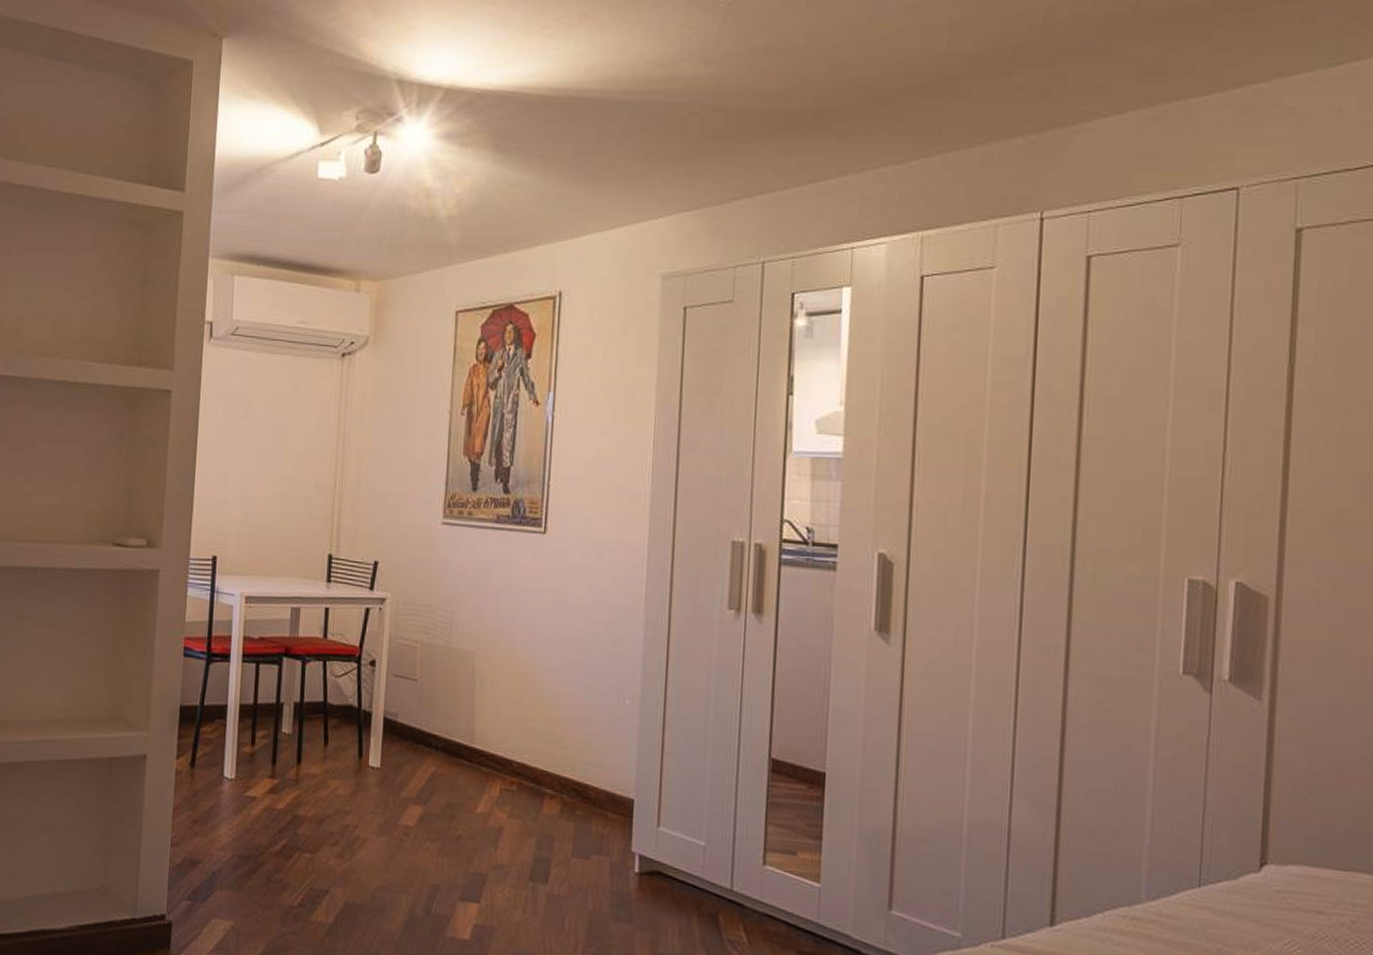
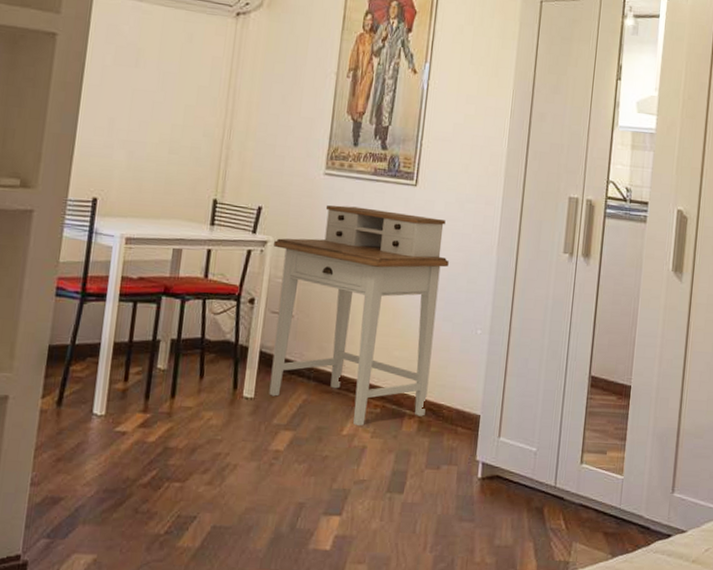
desk: none [392,557,588,805] -> present [269,205,449,426]

